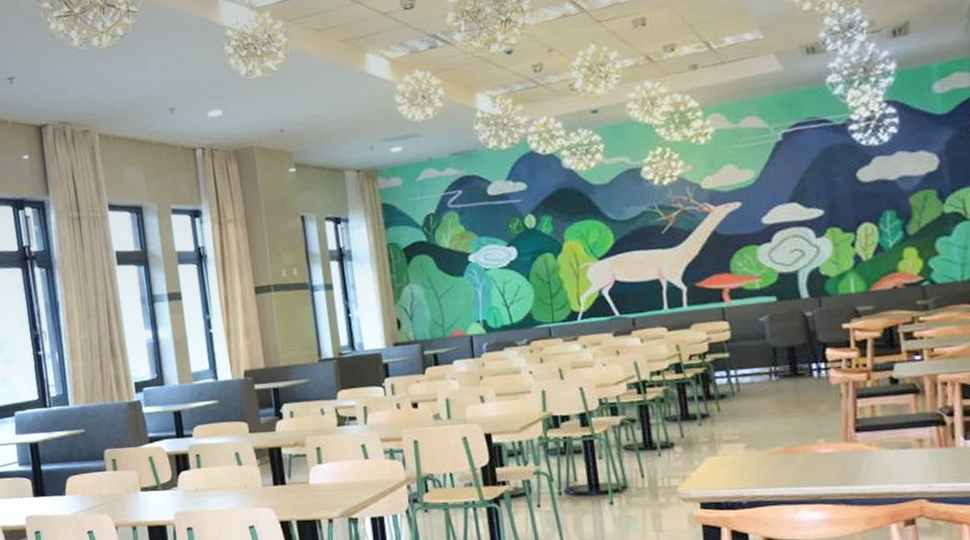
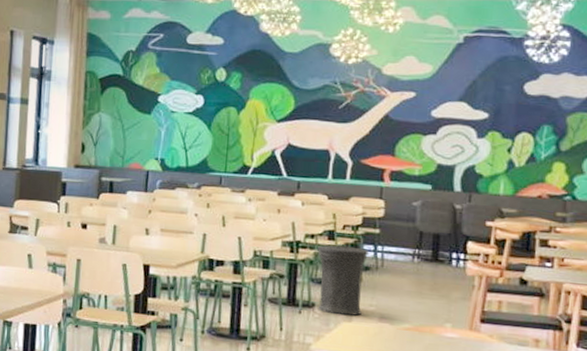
trash can: none [666,374,726,451] -> present [318,243,368,316]

